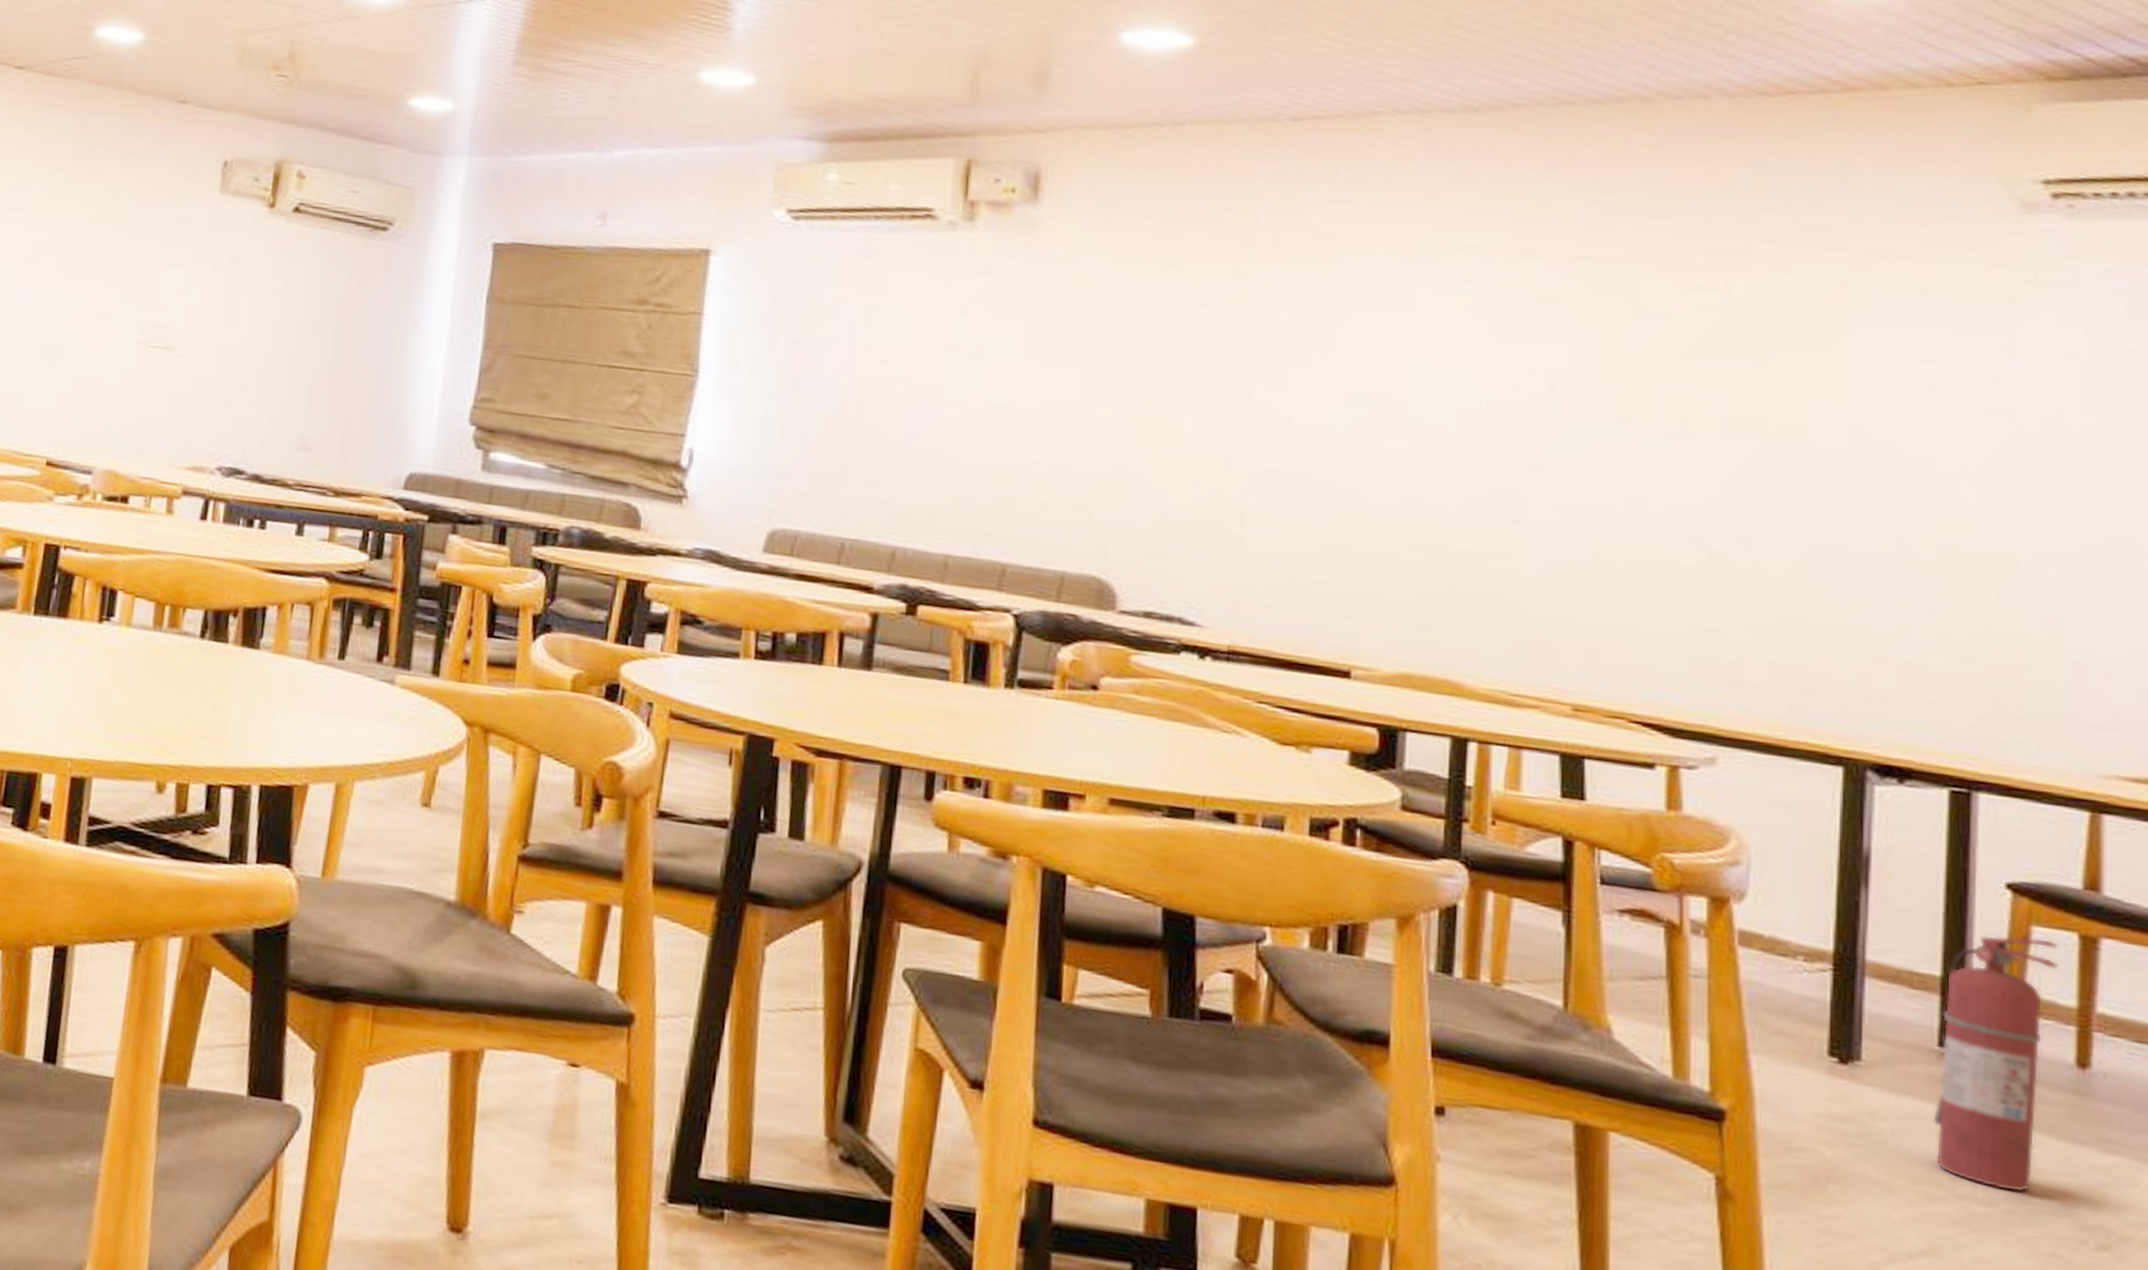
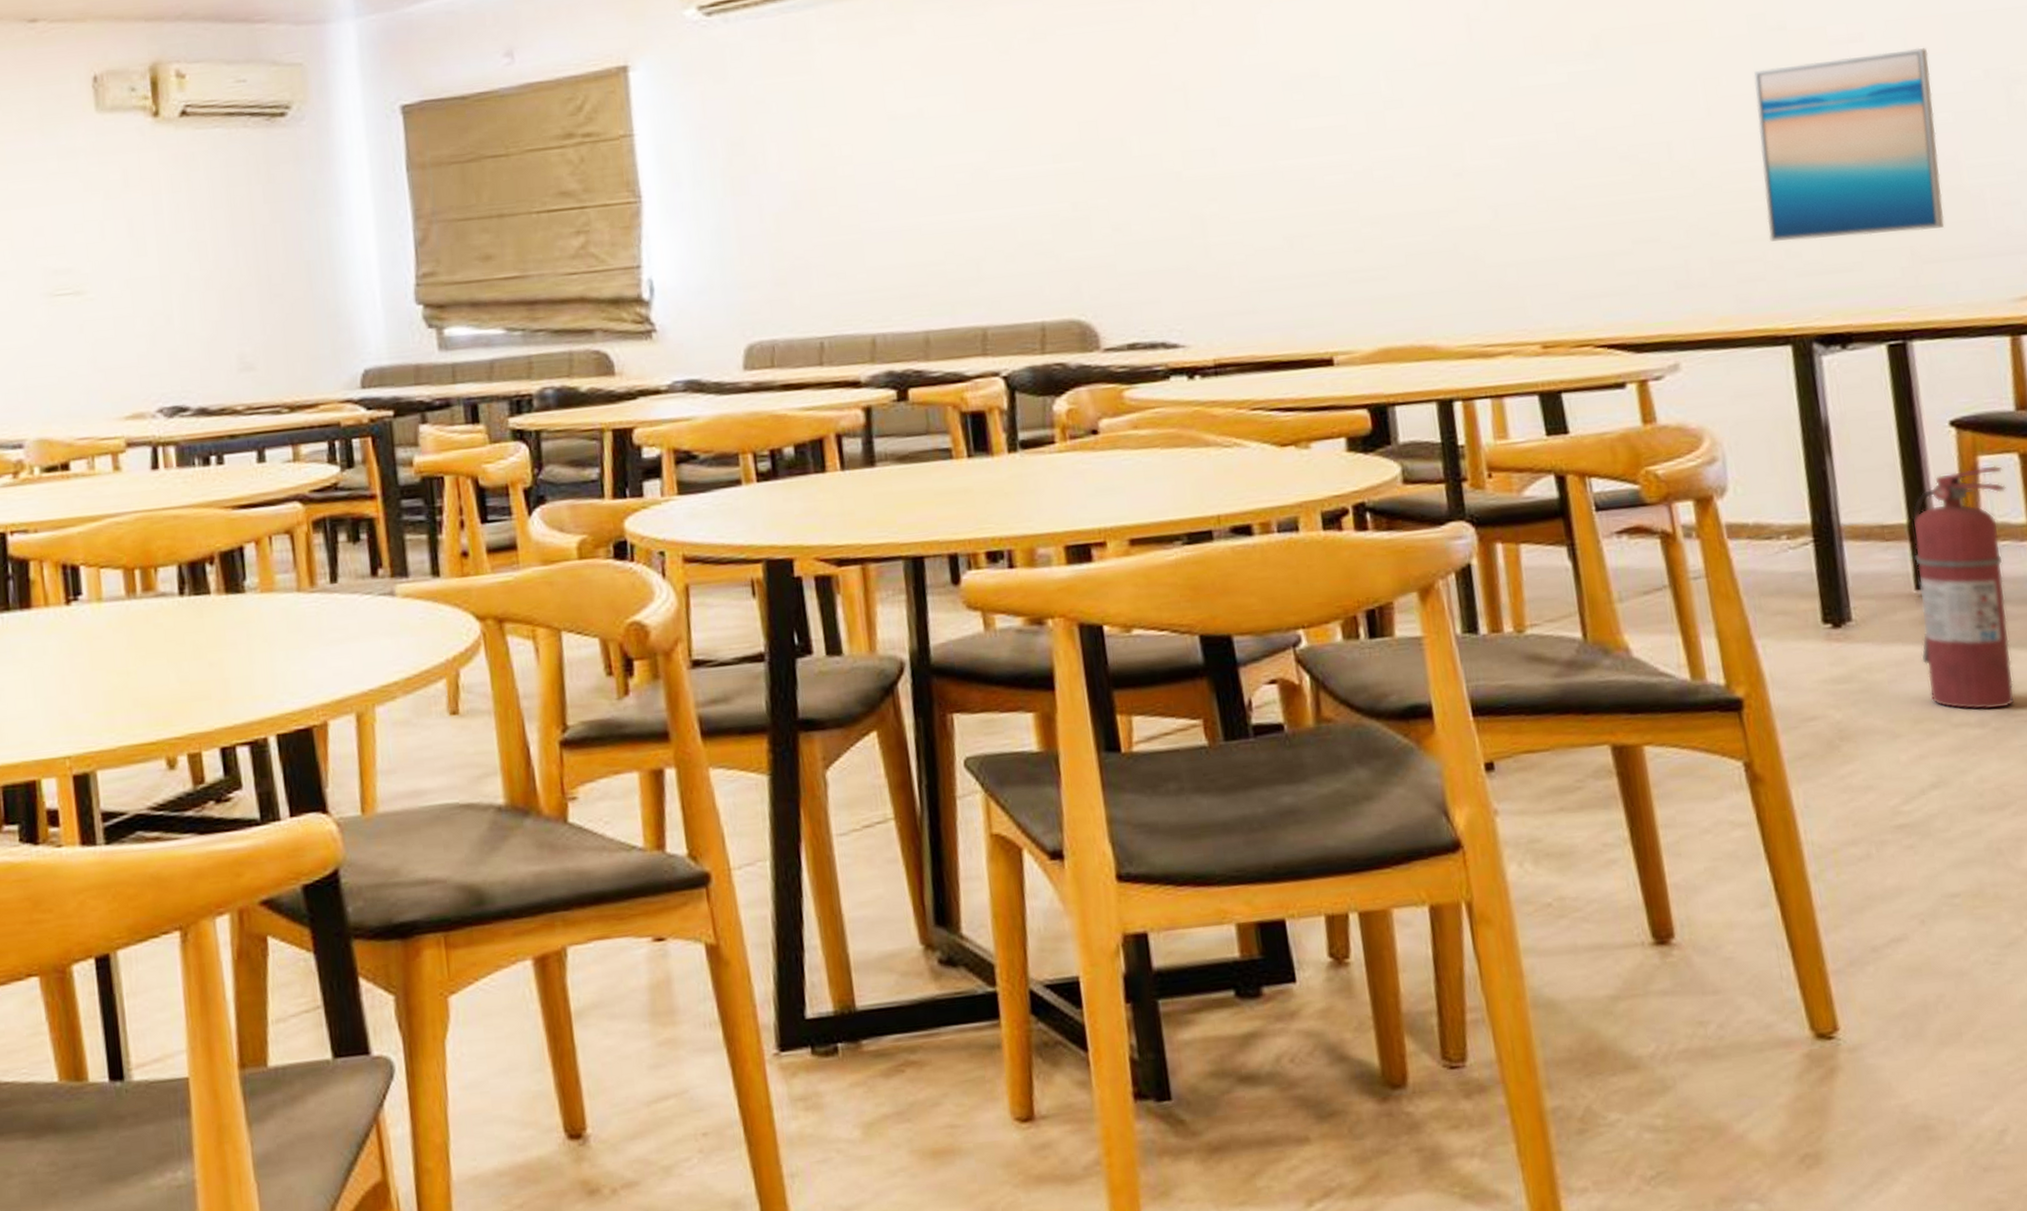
wall art: none [1838,486,2047,686] -> present [1754,47,1945,242]

